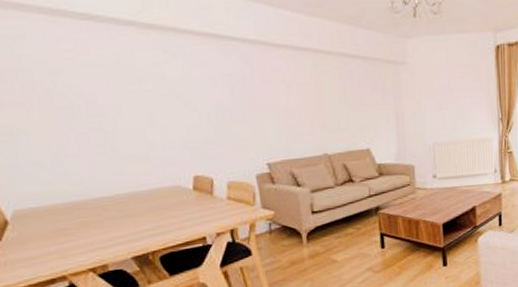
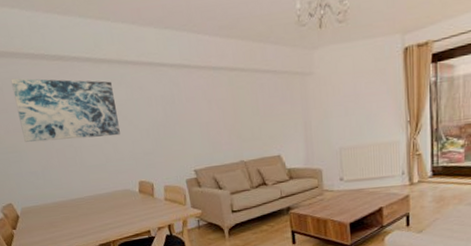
wall art: none [11,36,172,122] -> present [10,78,121,142]

